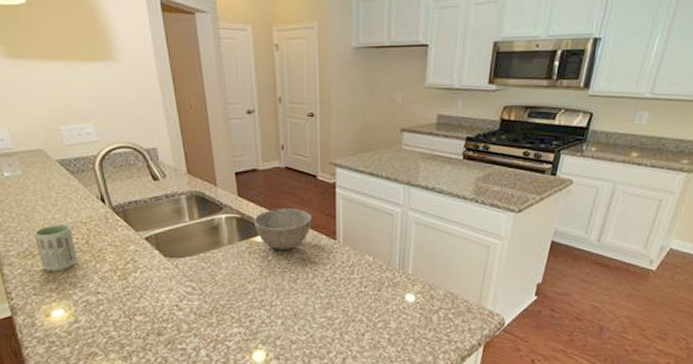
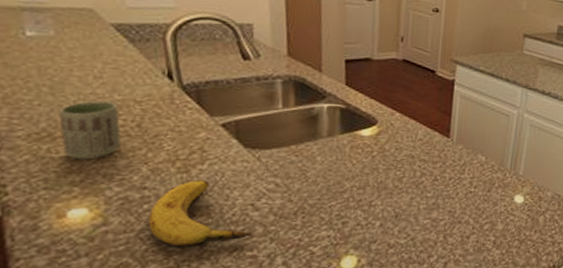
banana: none [104,286,180,340] -> present [148,180,253,247]
bowl: present [253,207,312,250] -> none [360,101,426,146]

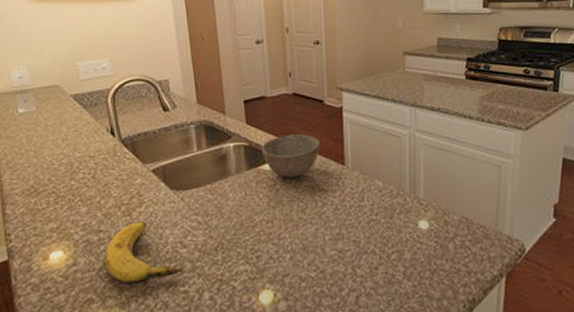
cup: present [58,100,122,160] -> none [40,158,83,210]
bowl: none [360,101,426,146] -> present [261,133,320,178]

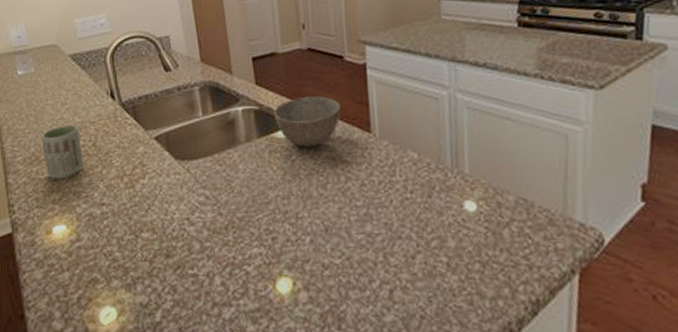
cup: none [40,158,83,210] -> present [41,124,84,179]
banana: present [105,222,183,284] -> none [108,195,192,263]

